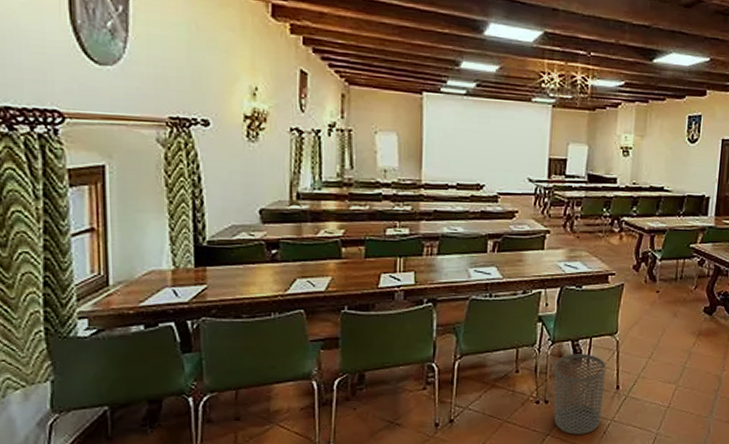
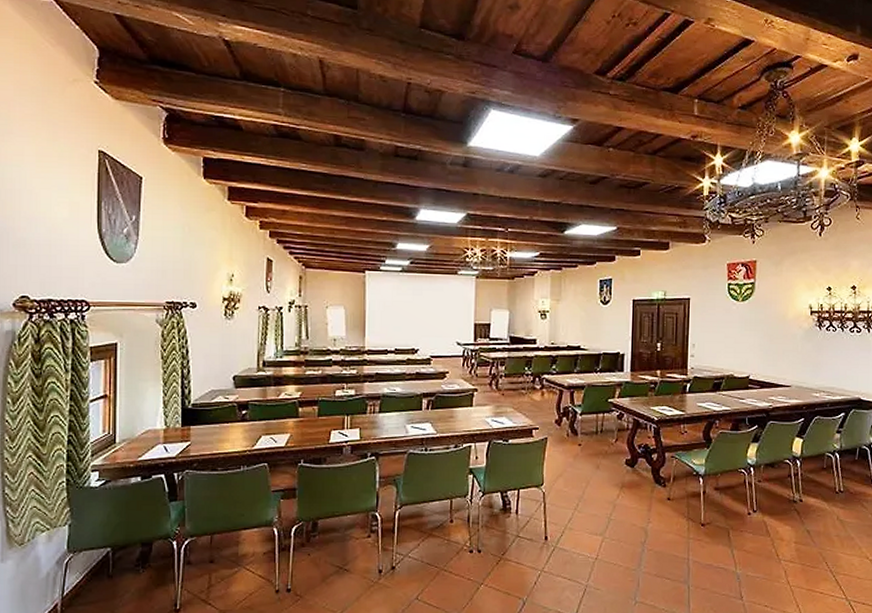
waste bin: present [553,353,606,435] -> none [485,504,534,584]

